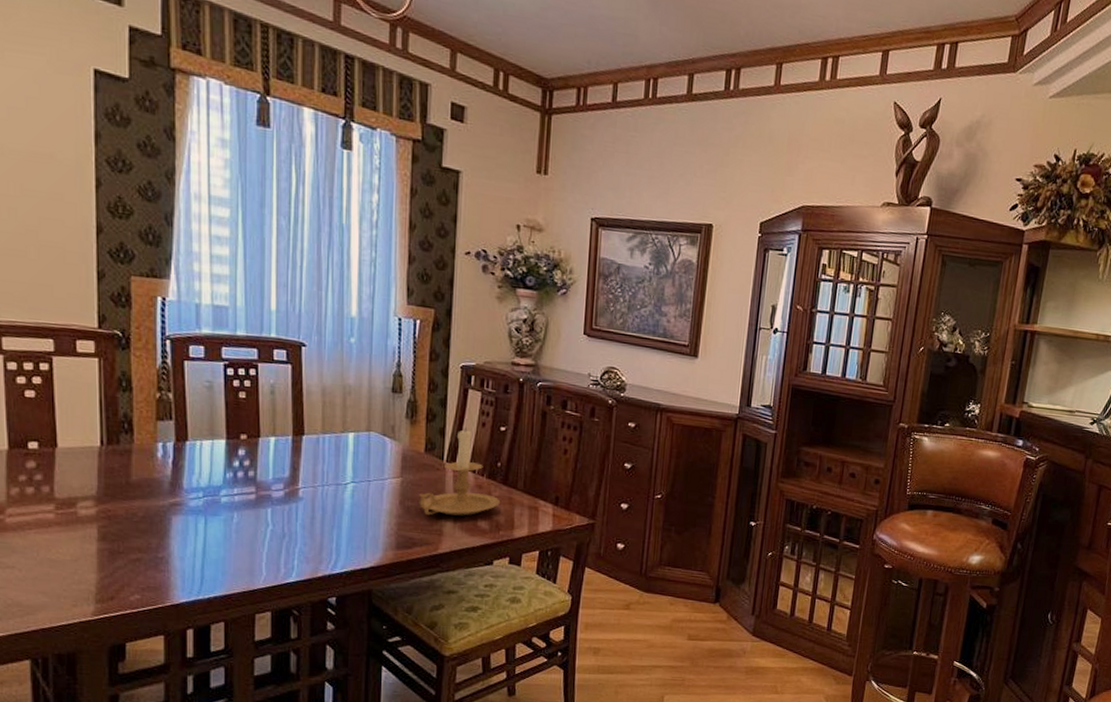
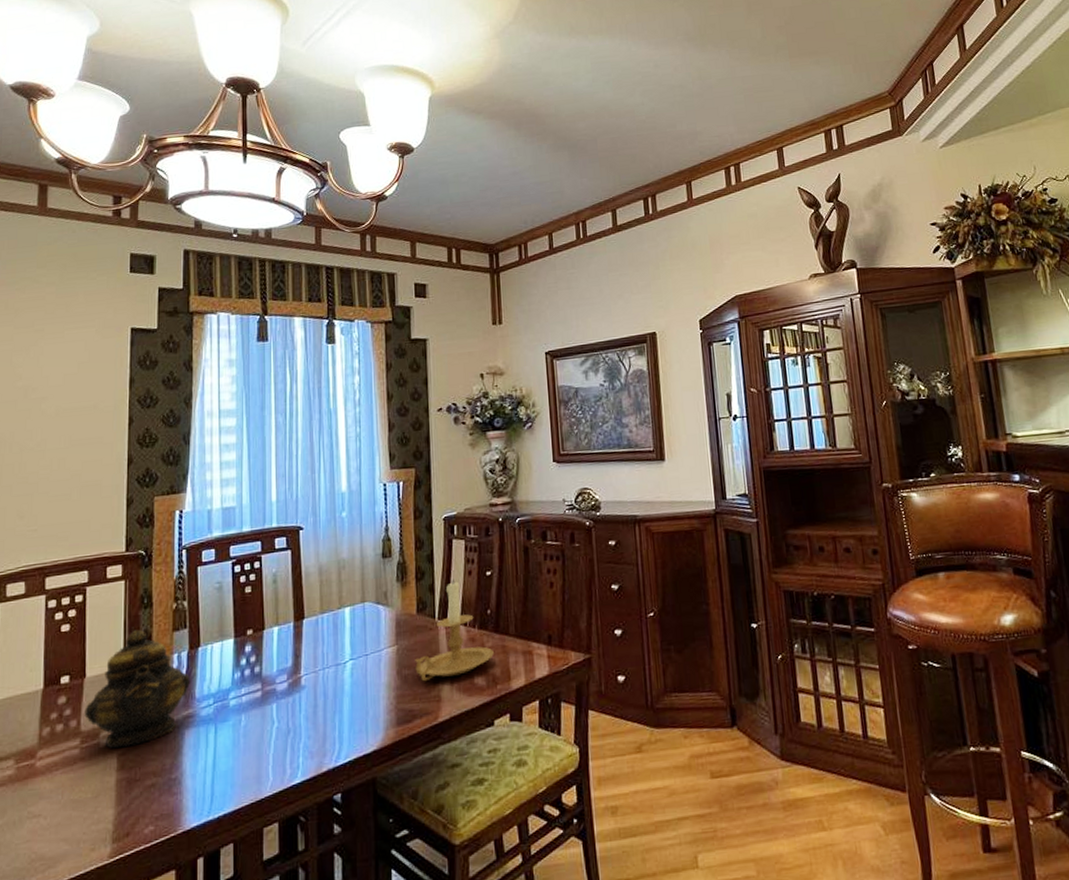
teapot: none [58,410,178,521] -> present [84,629,191,749]

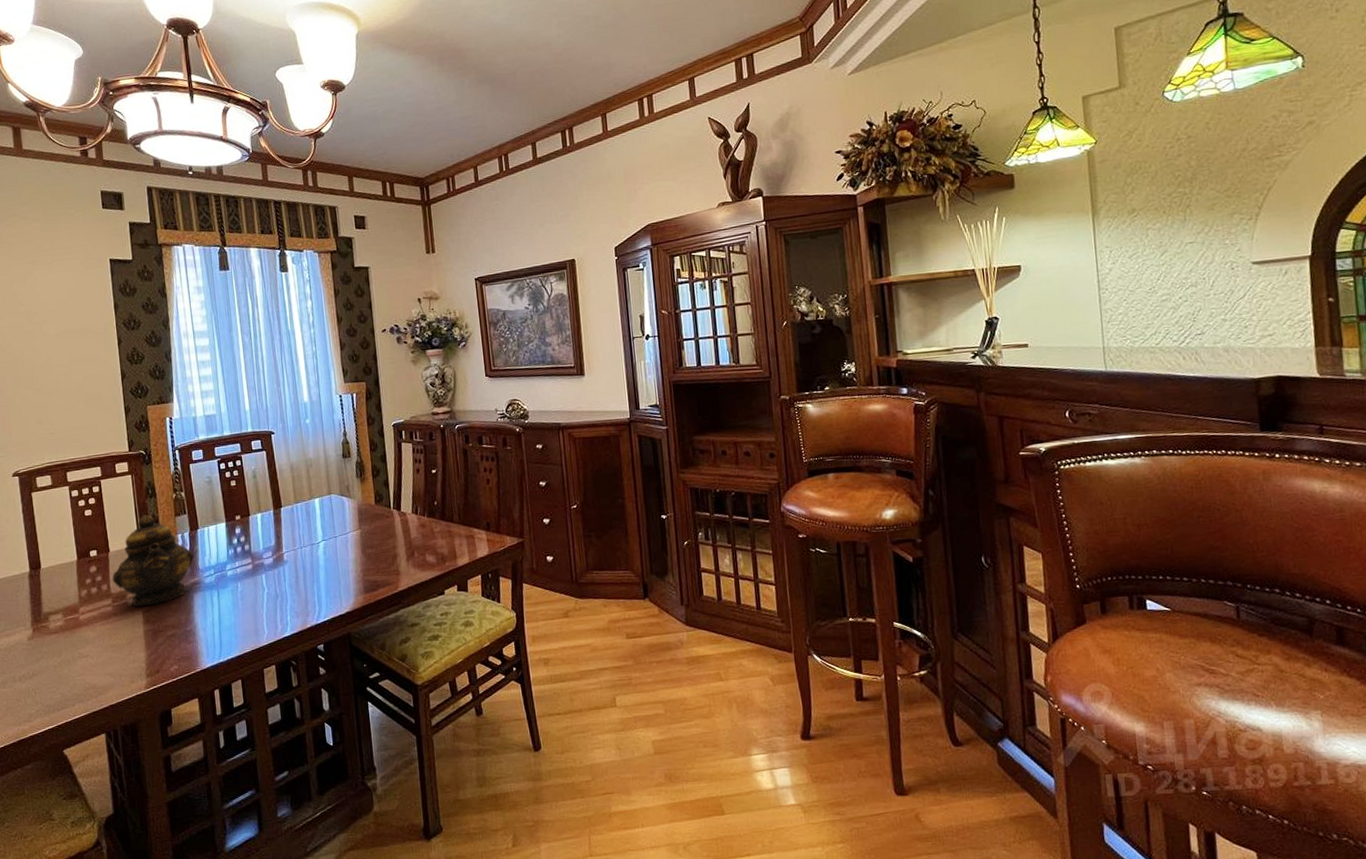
candle holder: present [415,579,494,682] -> none [376,476,442,559]

